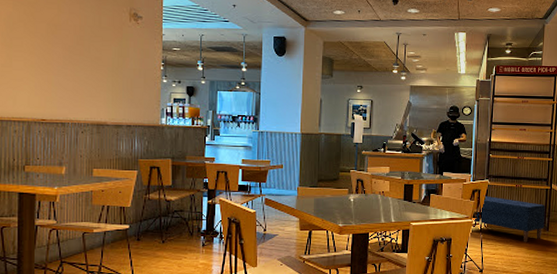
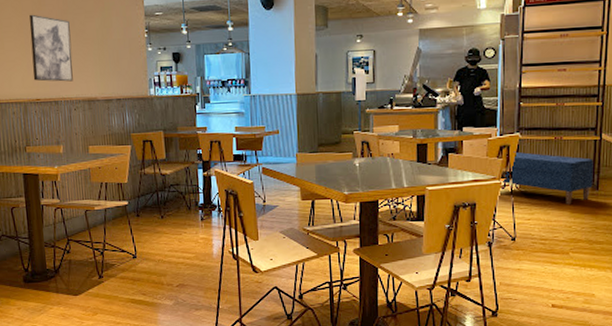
wall art: none [40,36,85,105] -> present [29,14,73,82]

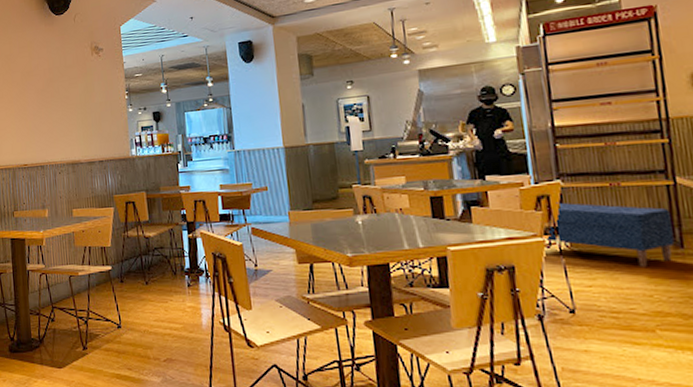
wall art: present [29,14,73,82] -> none [18,84,58,147]

